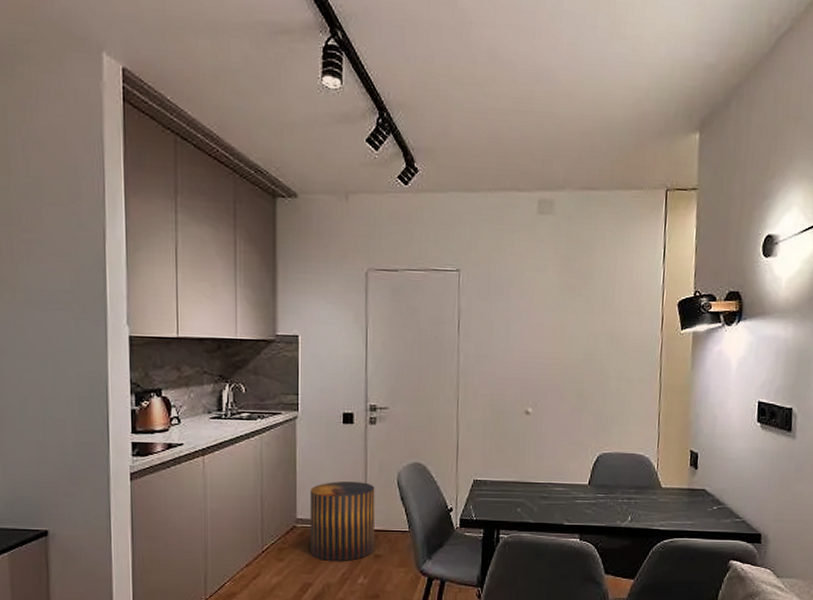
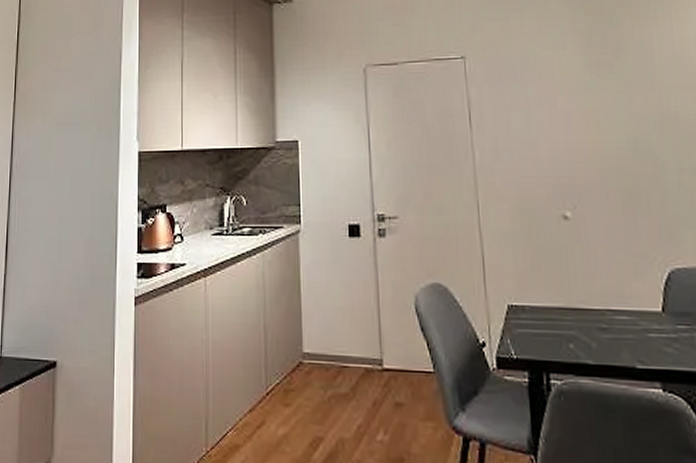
stool: present [310,481,375,561] -> none [317,306,395,410]

